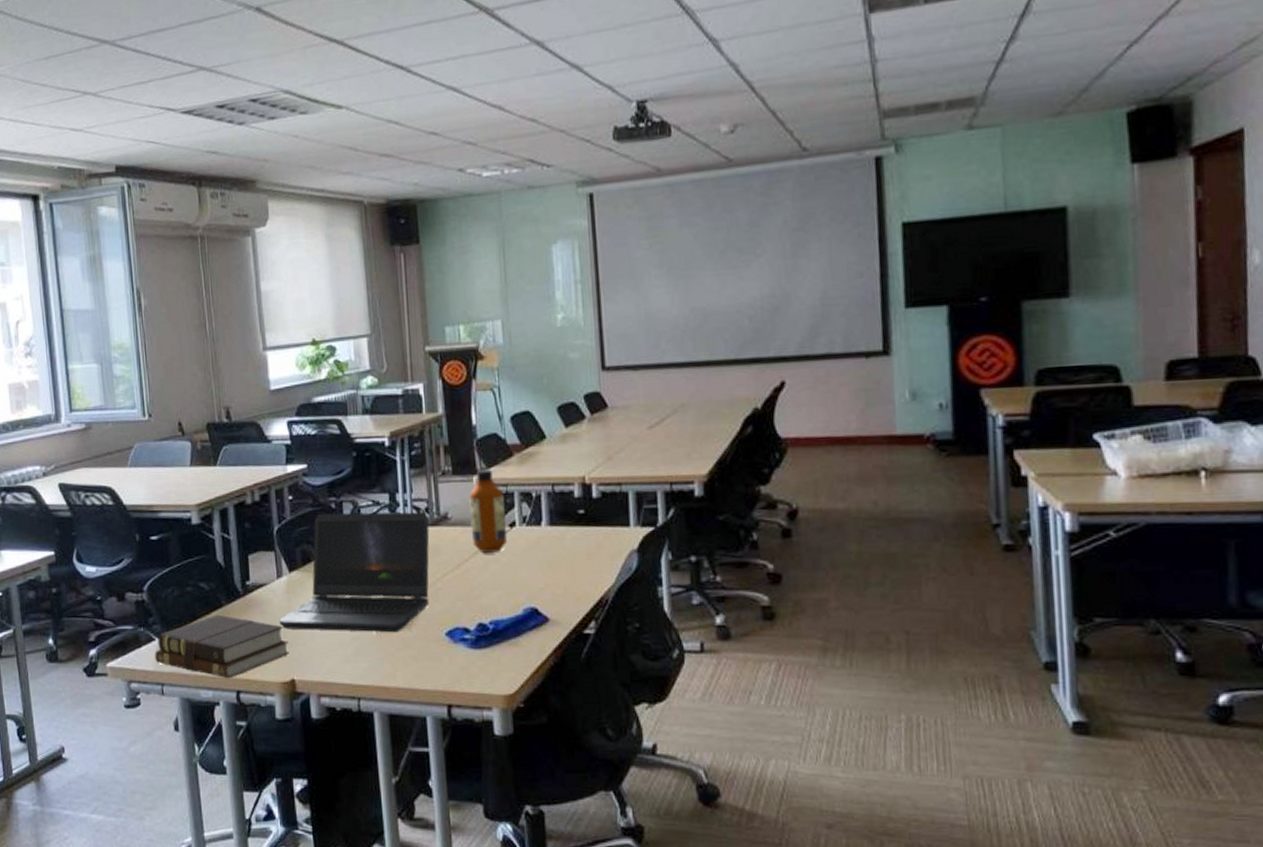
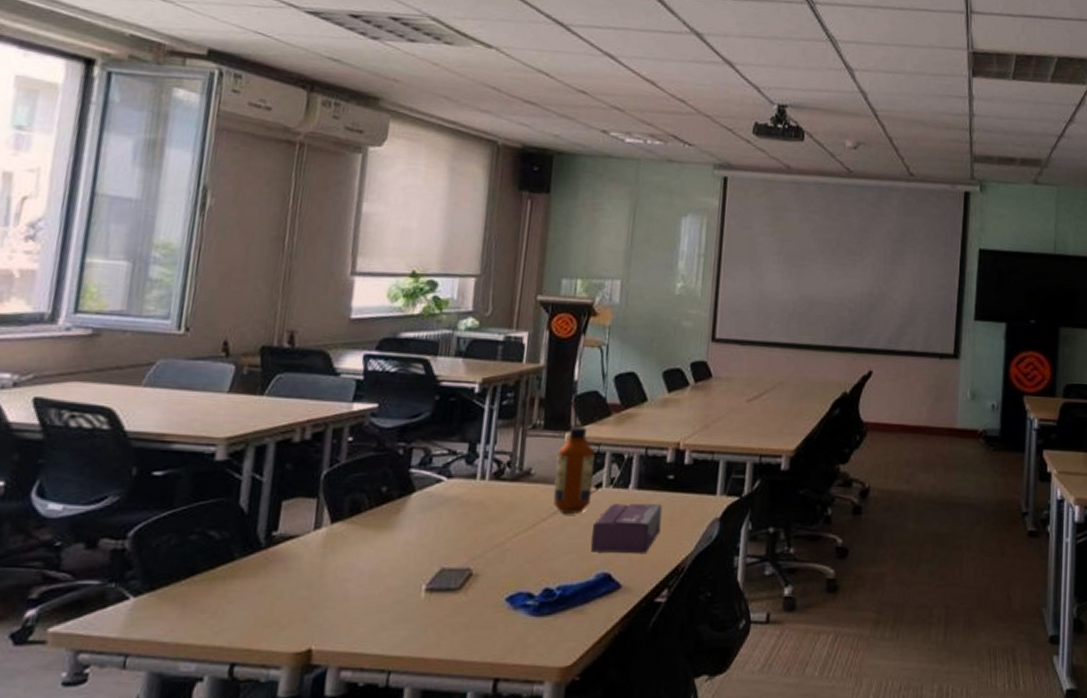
bible: present [155,614,289,679] -> none [123,569,313,649]
laptop computer: present [279,511,430,632] -> none [306,459,509,595]
tissue box: none [513,539,579,589] -> present [591,503,663,554]

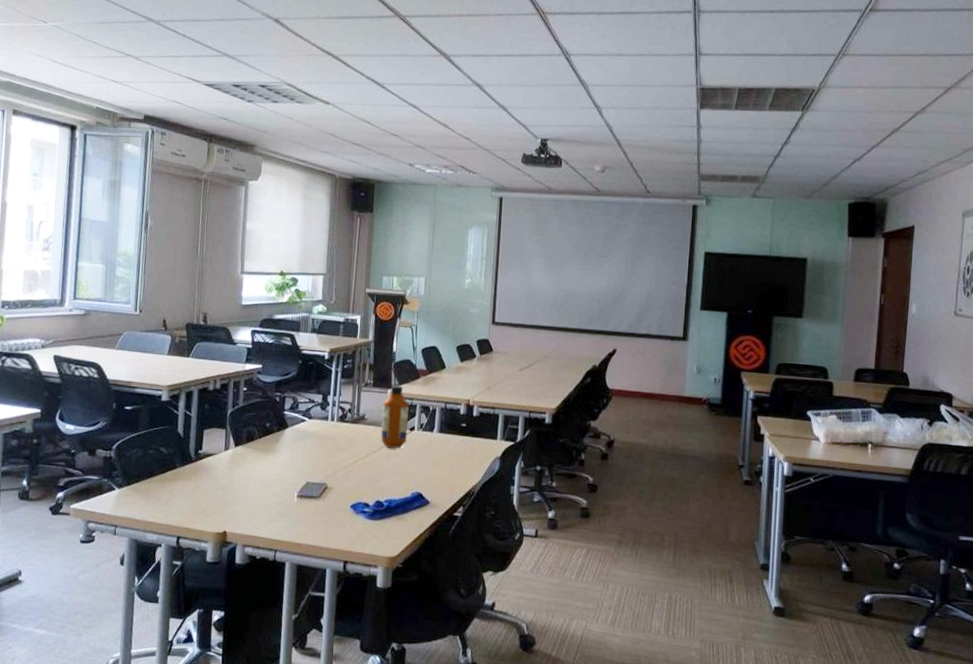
tissue box: present [591,503,663,554] -> none [408,442,458,481]

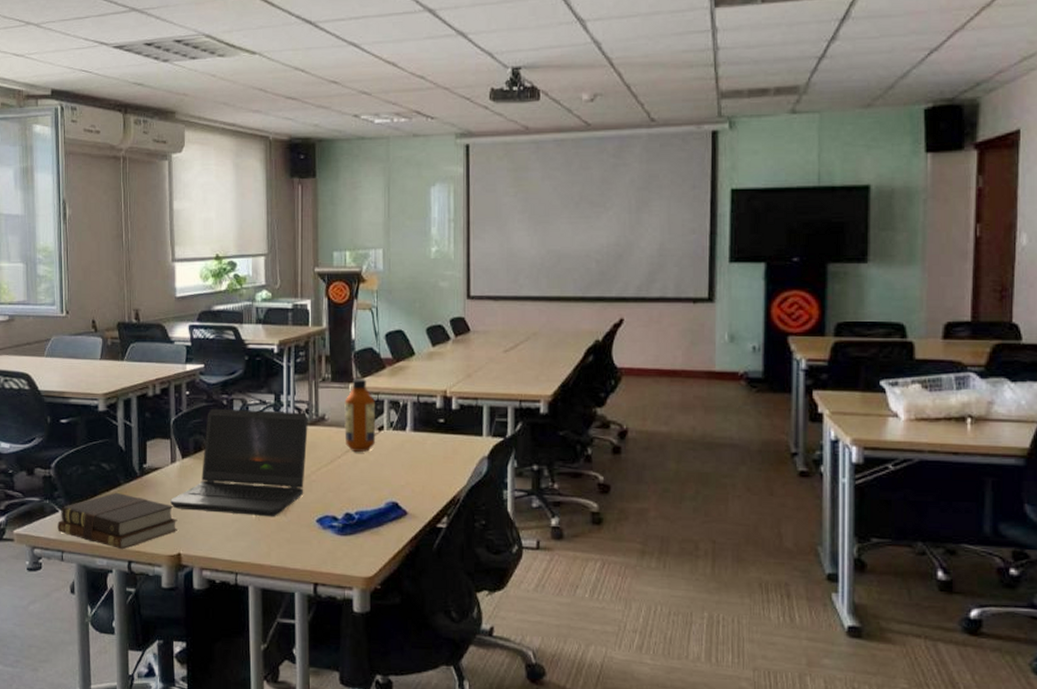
bible: none [113,474,226,526] -> present [57,492,177,550]
laptop computer: none [221,404,350,501] -> present [170,408,308,516]

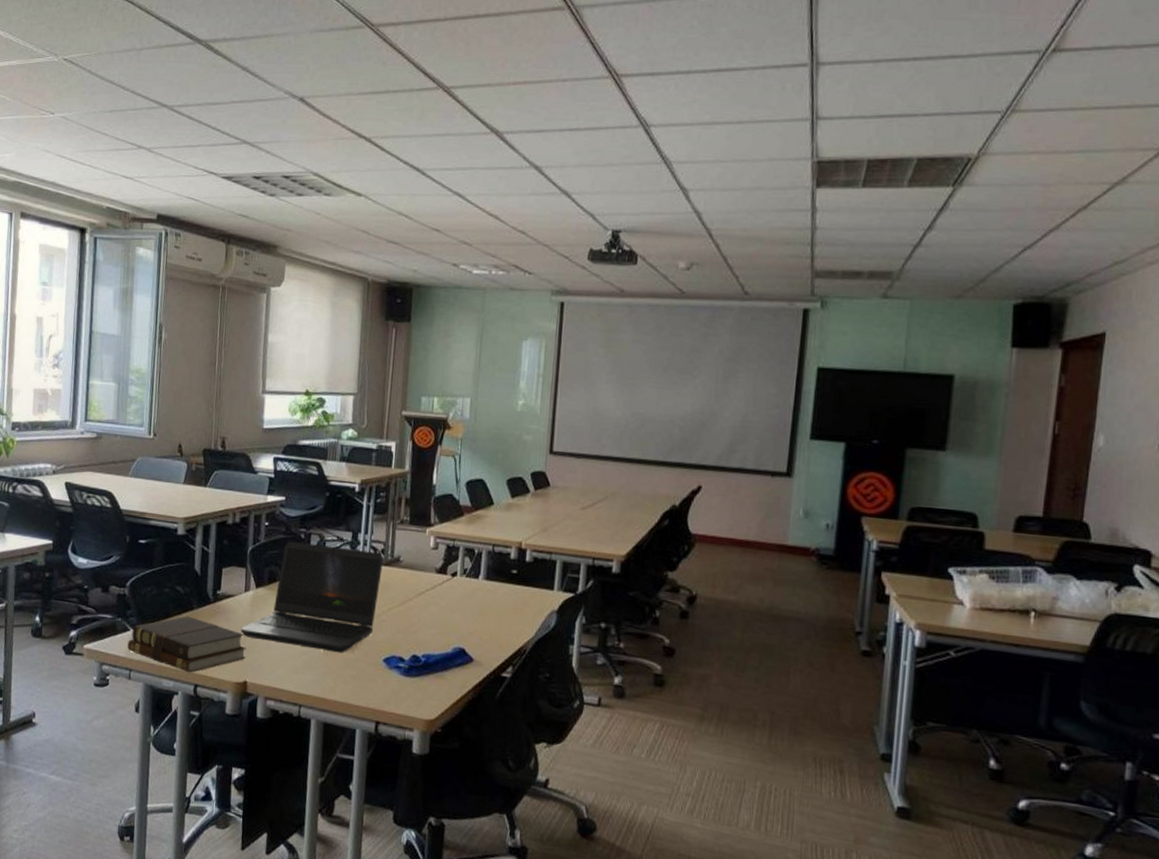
bottle: present [344,377,376,452] -> none [418,522,451,596]

